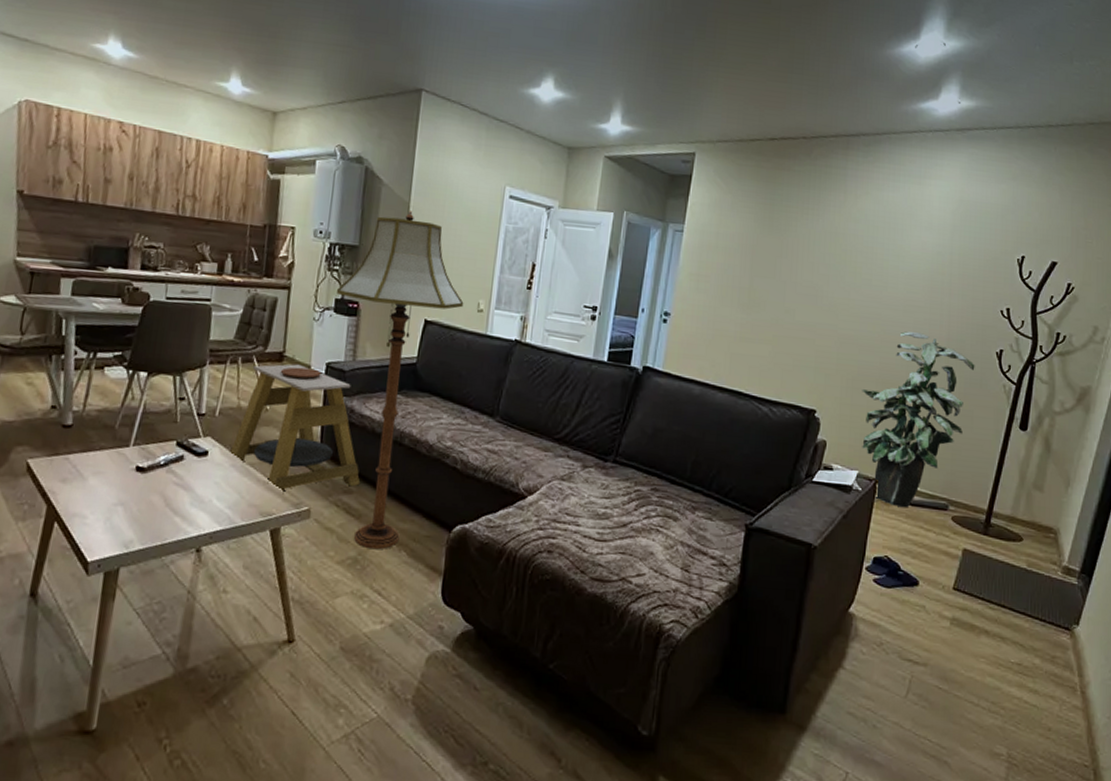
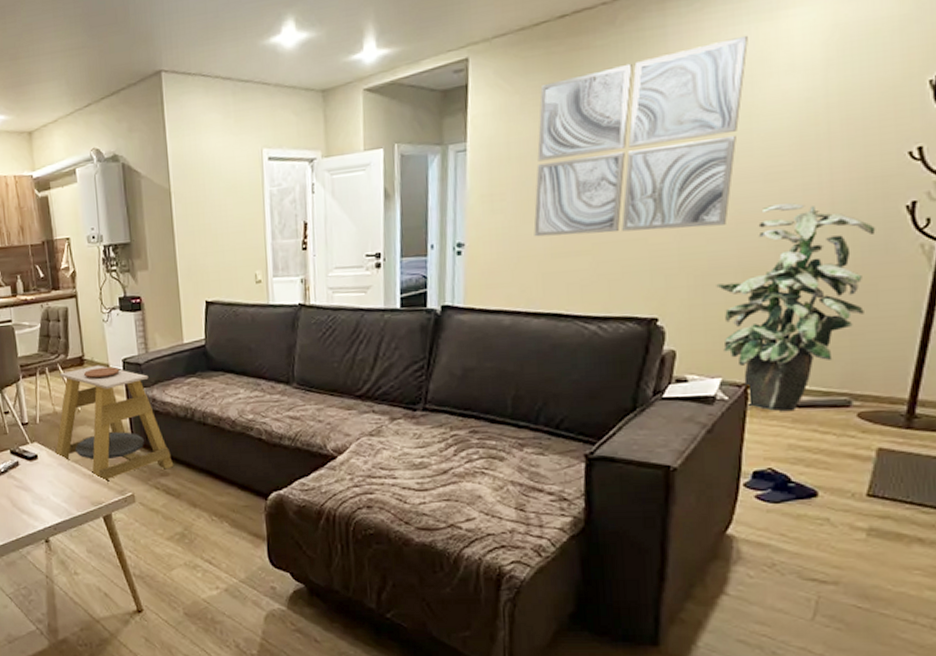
floor lamp: present [336,211,464,550] -> none [118,197,241,524]
wall art: none [728,190,903,341] -> present [533,35,748,237]

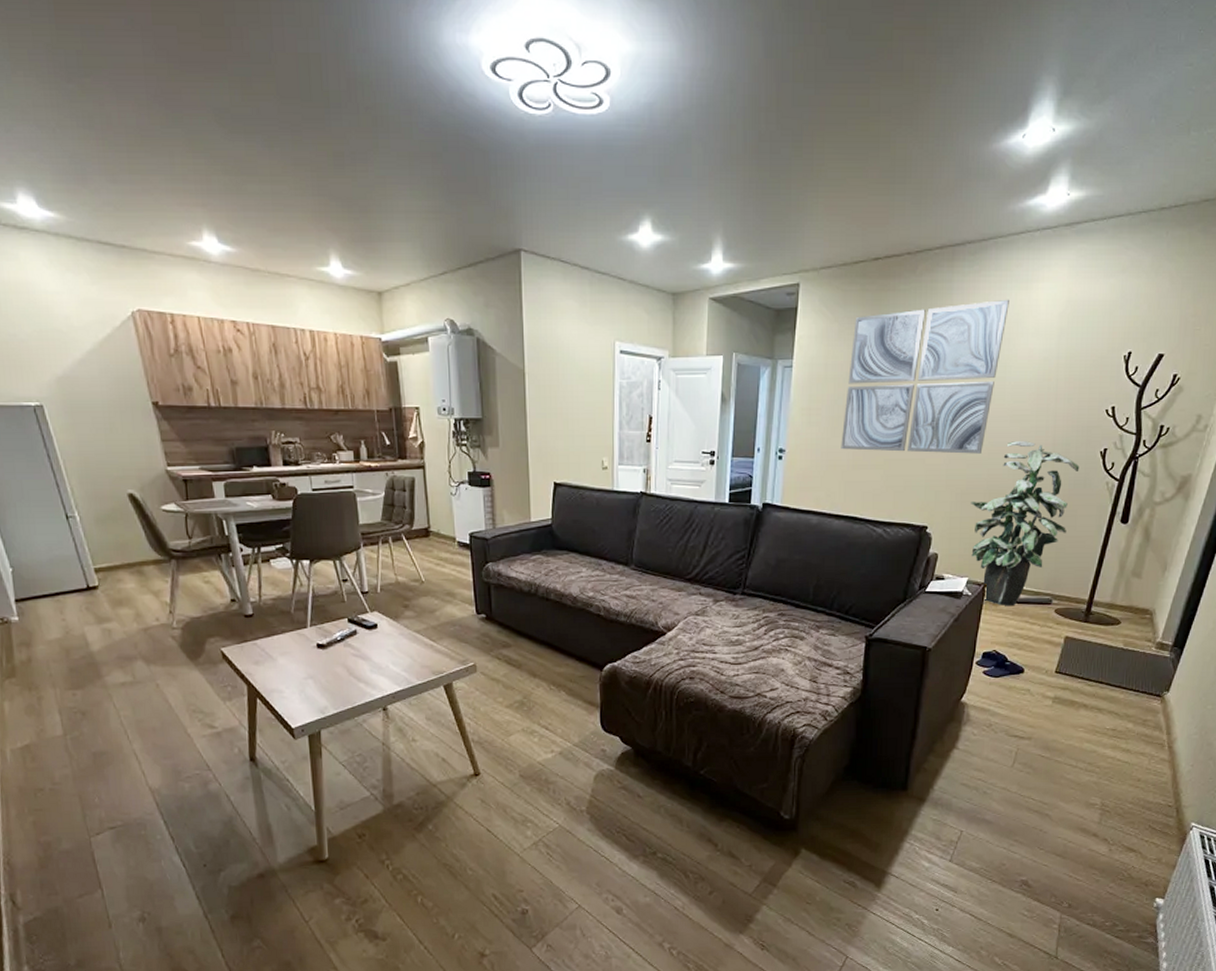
side table: present [54,365,174,484] -> none [395,537,517,654]

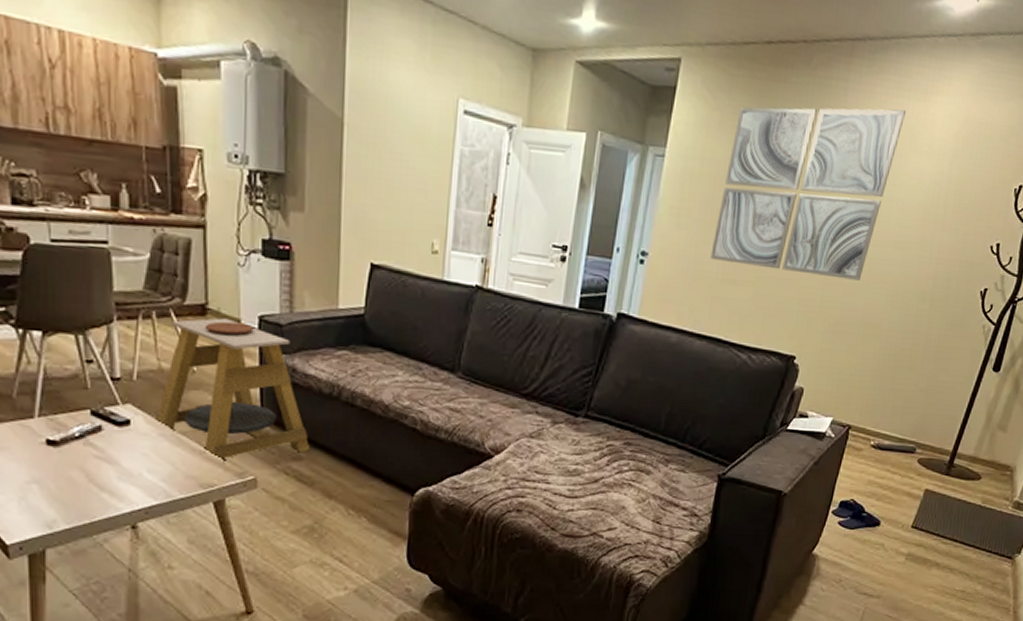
side table: none [395,537,517,654] -> present [154,318,311,464]
indoor plant: present [970,441,1080,606] -> none [838,270,958,453]

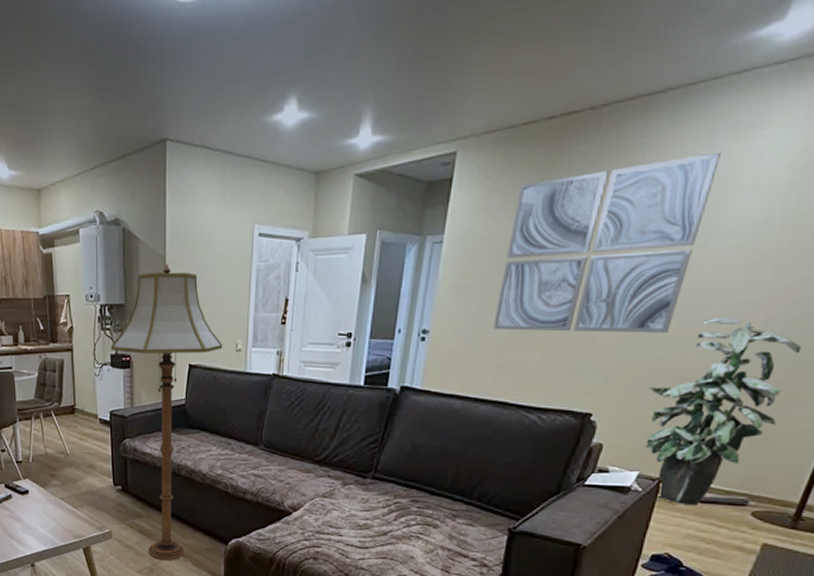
side table: present [154,318,311,464] -> none [43,415,149,521]
floor lamp: none [262,129,415,517] -> present [110,264,223,561]
indoor plant: none [838,270,958,453] -> present [645,318,802,506]

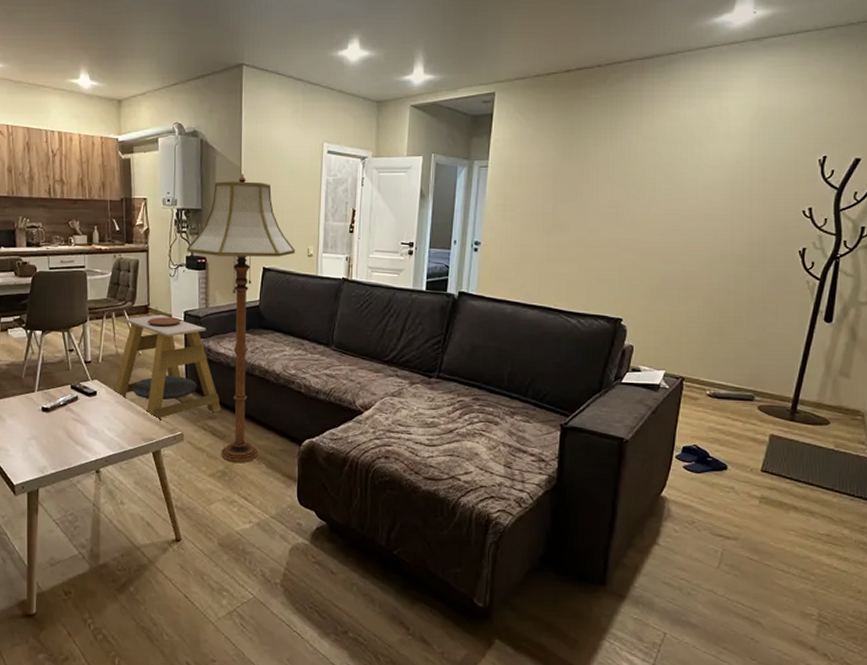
side table: none [43,415,149,521] -> present [113,314,222,423]
wall art: present [493,151,721,333] -> none [535,106,699,250]
indoor plant: present [645,318,802,506] -> none [666,239,778,401]

